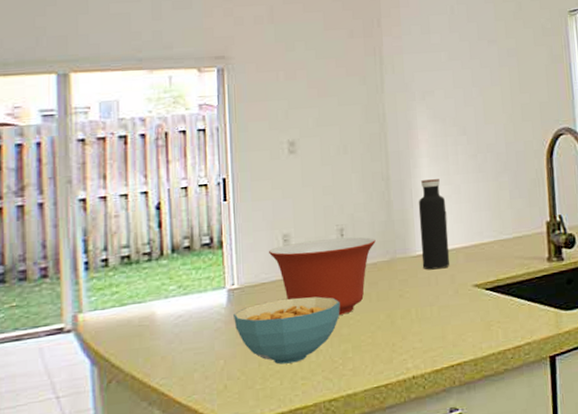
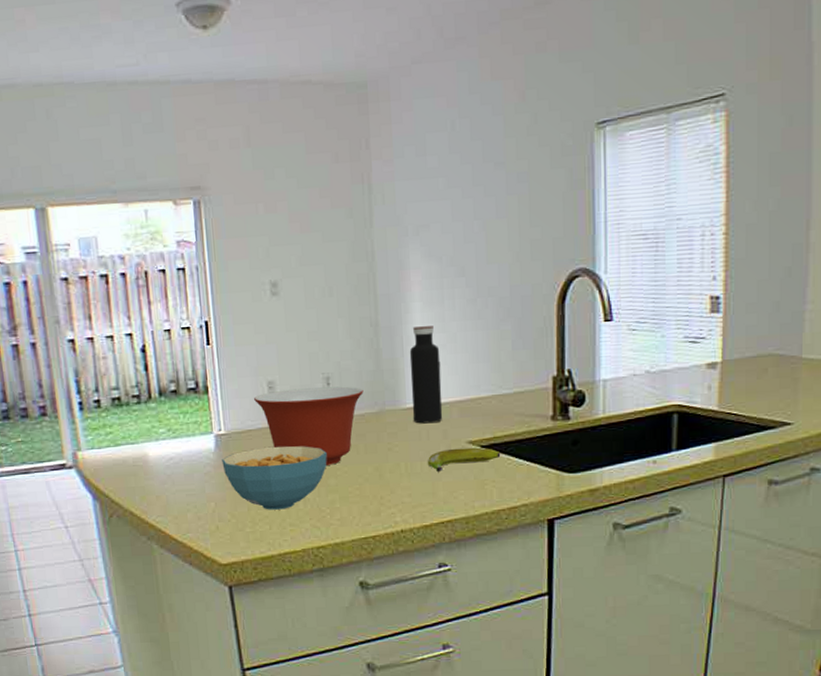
banana: none [436,290,504,316] -> present [427,447,501,473]

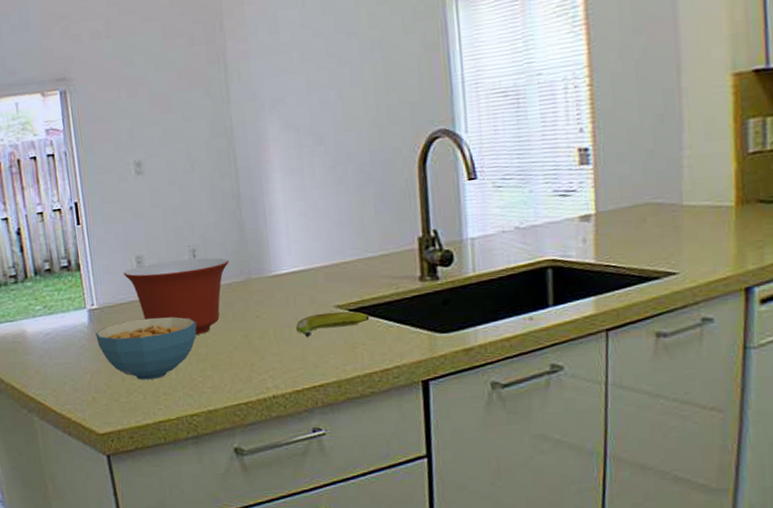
water bottle: present [409,326,443,424] -> none [272,194,309,291]

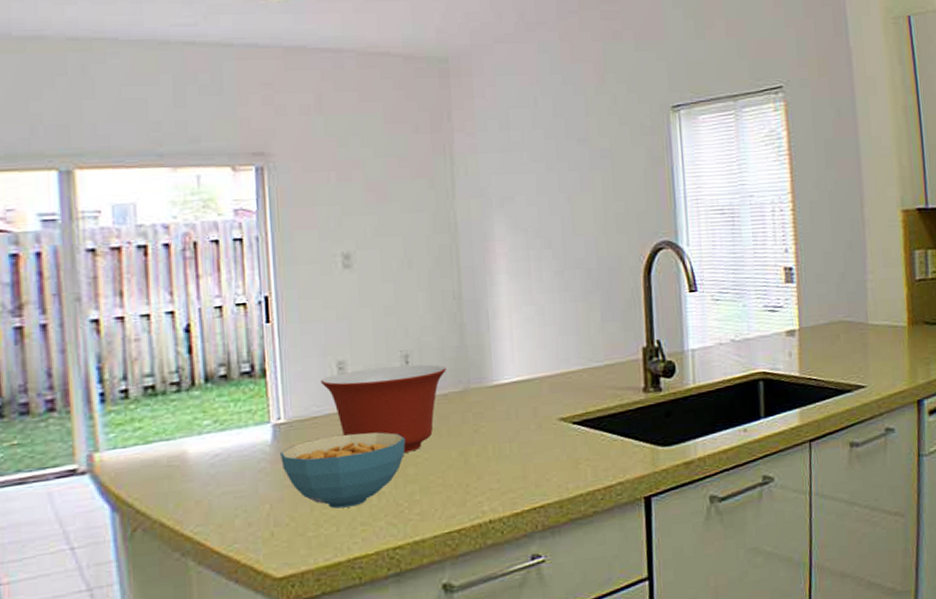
banana: present [295,311,370,338] -> none [516,424,594,454]

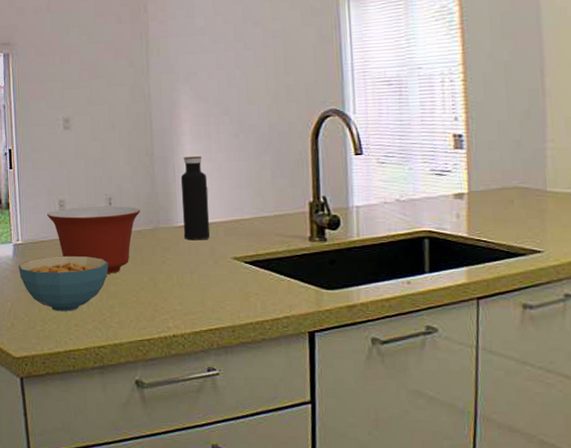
water bottle: none [495,298,533,402] -> present [180,156,211,241]

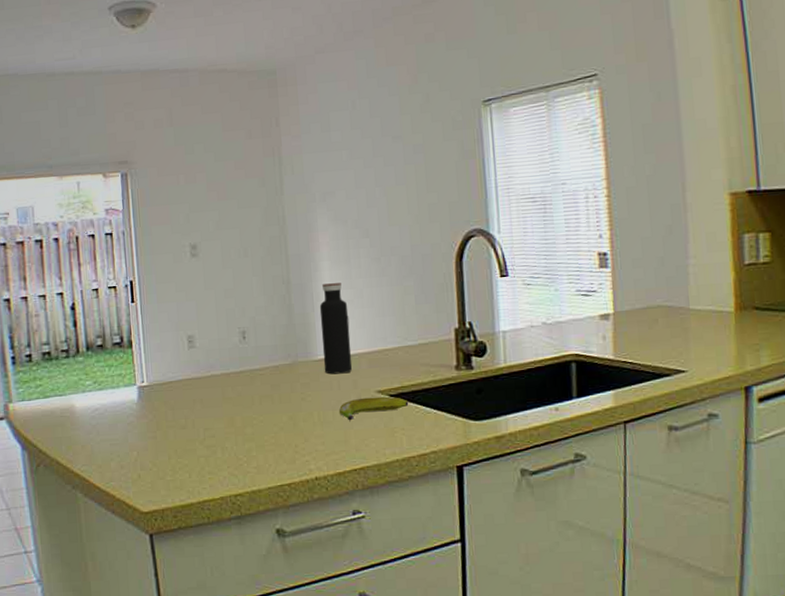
cereal bowl: present [18,255,108,311] -> none [144,396,244,459]
mixing bowl: present [47,206,141,274] -> none [175,340,277,415]
banana: none [196,263,263,284] -> present [338,396,409,421]

